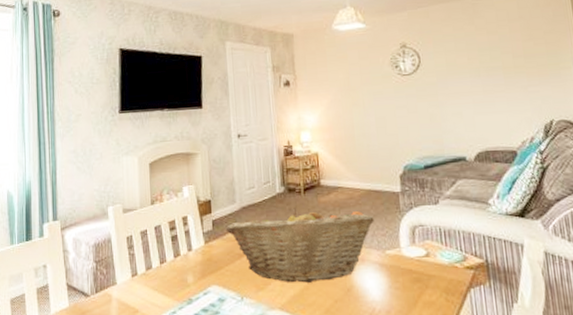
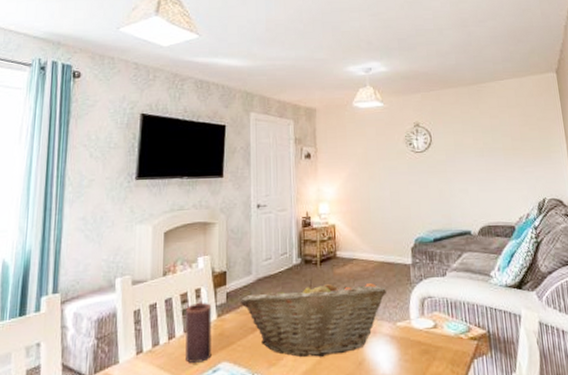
candle: none [175,230,202,286] -> present [186,303,212,363]

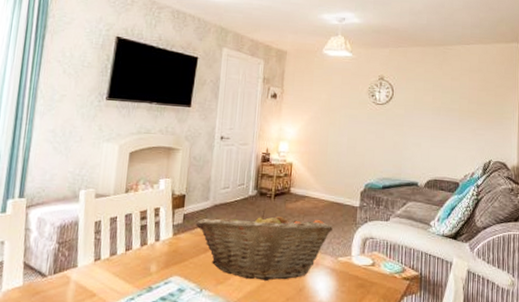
candle: present [186,303,212,363] -> none [140,221,169,274]

